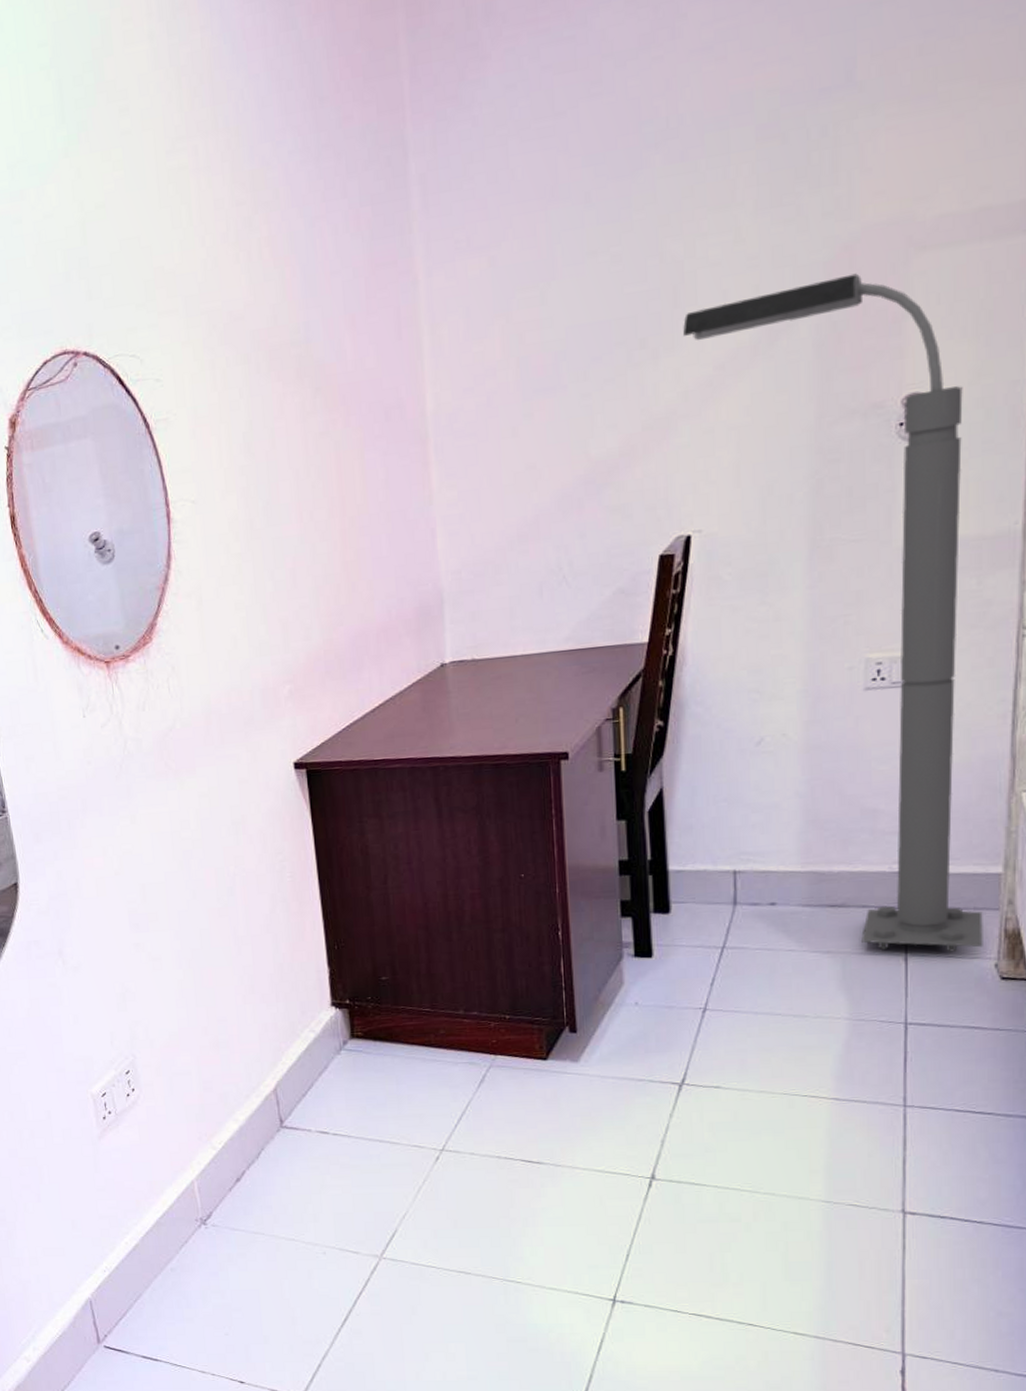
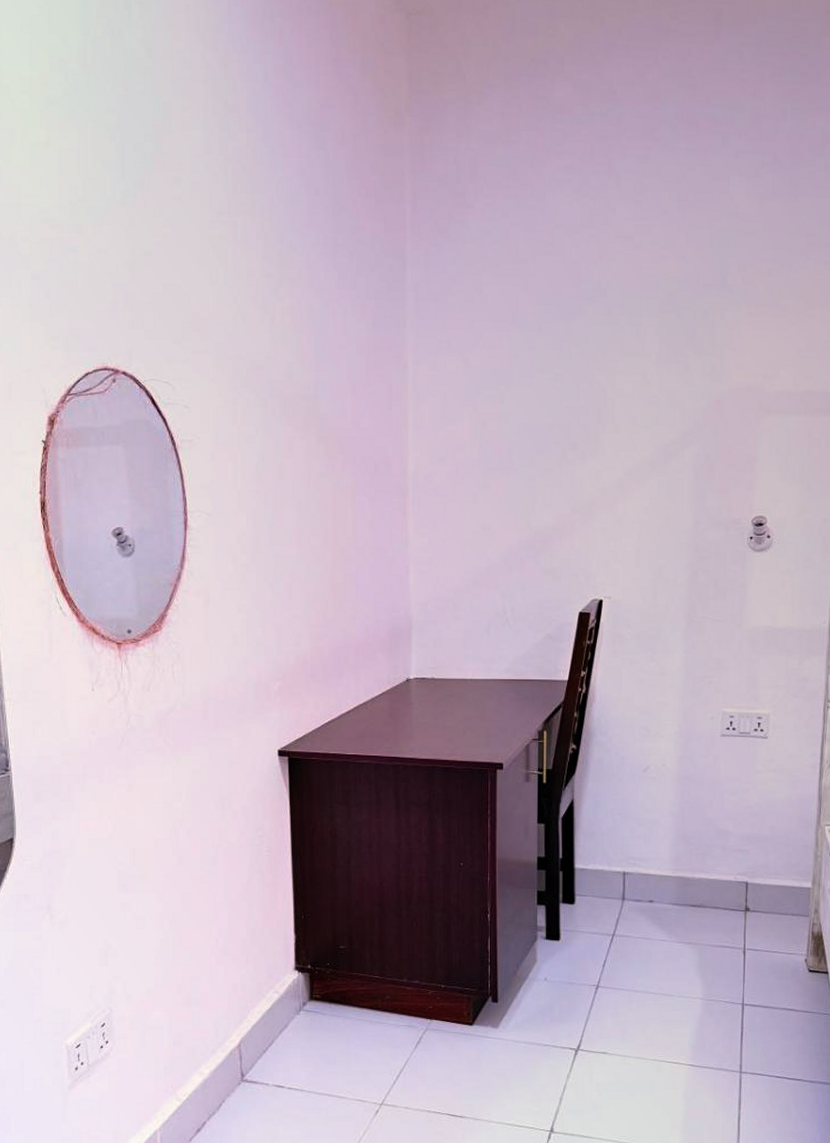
floor lamp: present [683,273,983,952] -> none [604,422,798,948]

